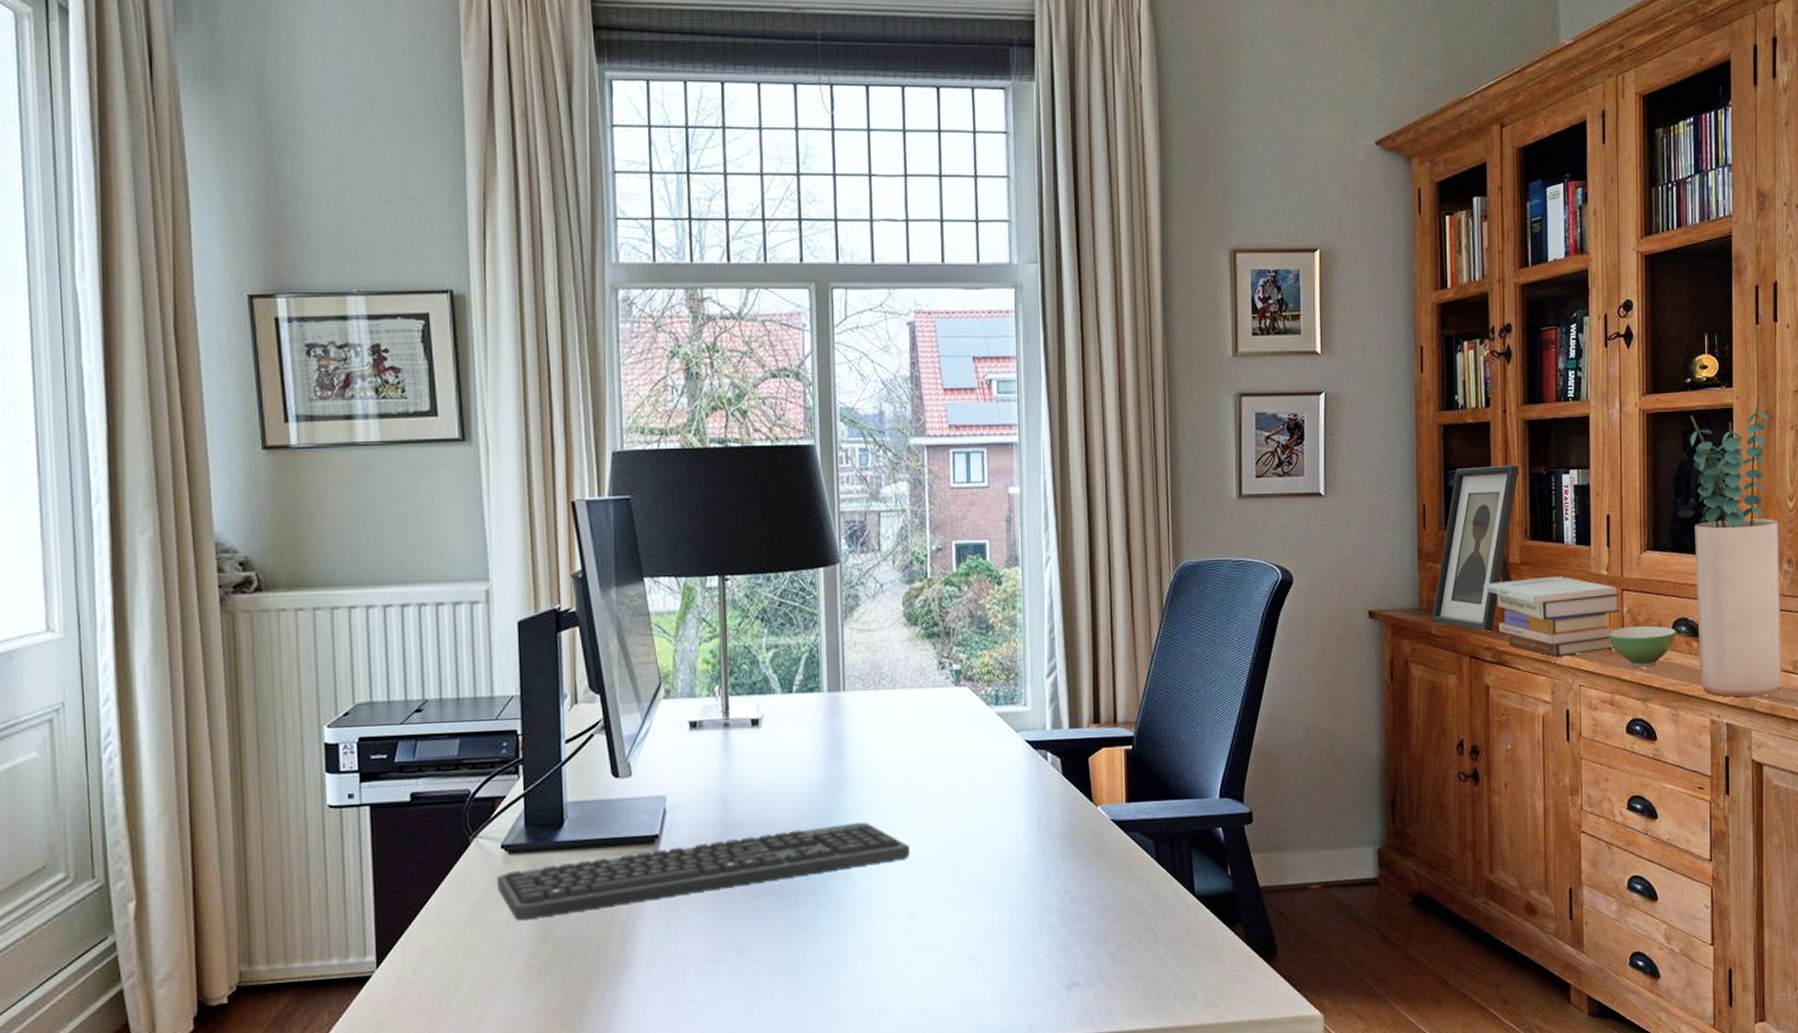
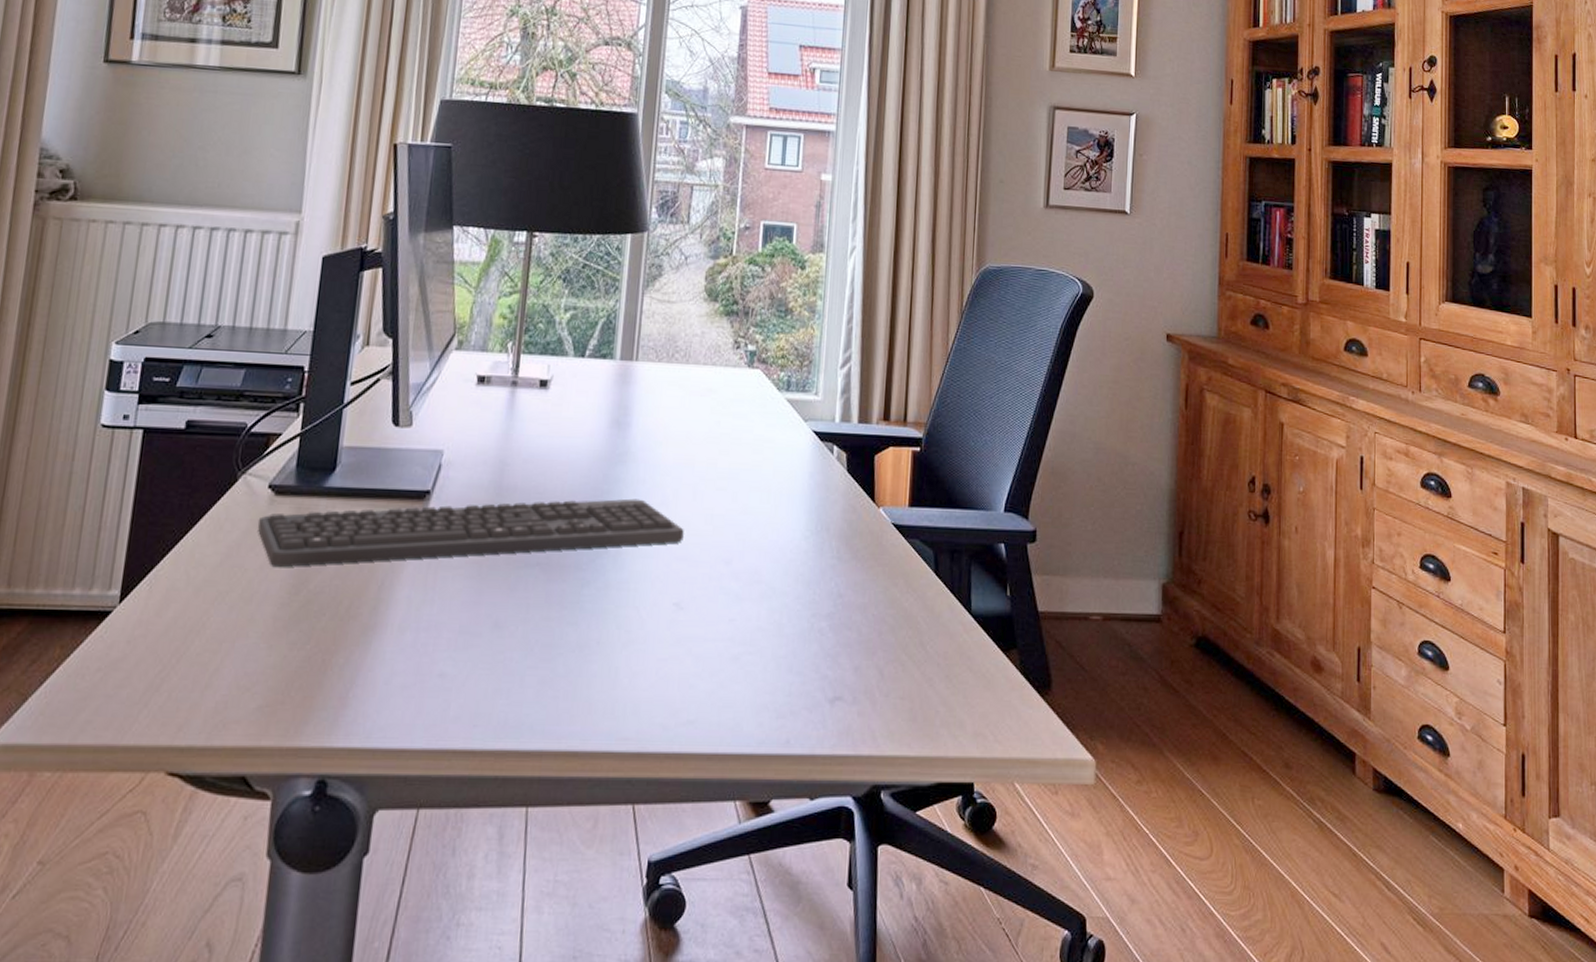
picture frame: present [1431,465,1520,632] -> none [1229,201,1323,368]
books: present [1483,576,1620,657] -> none [1281,317,1417,401]
bowl: present [1607,625,1677,668] -> none [1404,376,1474,422]
vase: present [1690,397,1782,698] -> none [1490,162,1578,463]

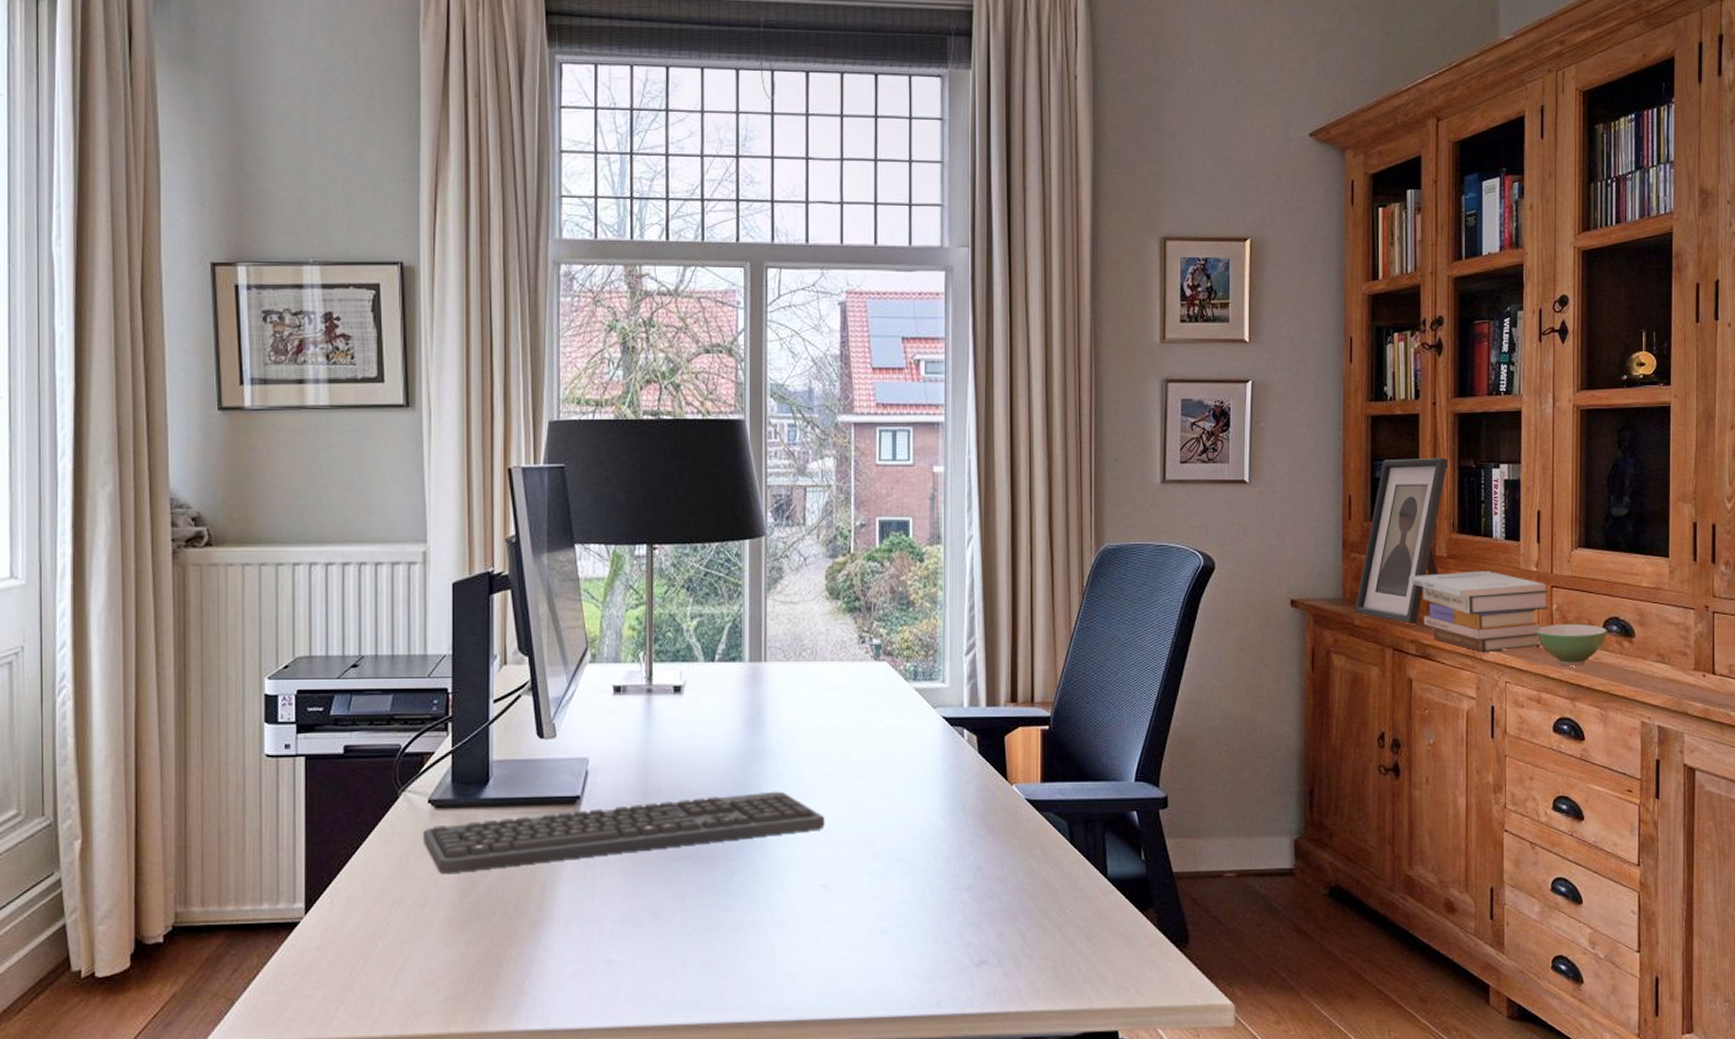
picture frame: none [1229,201,1323,368] -> present [1355,457,1449,625]
books: none [1281,317,1417,401] -> present [1408,570,1549,652]
bowl: none [1404,376,1474,422] -> present [1536,623,1608,667]

